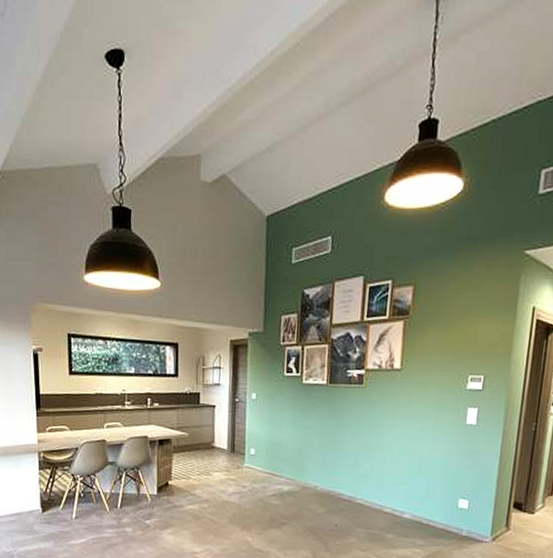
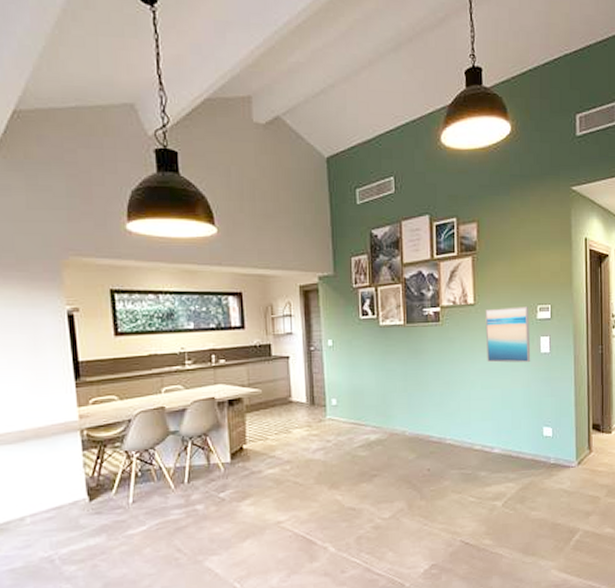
wall art: none [407,375,459,433] -> present [485,306,531,363]

